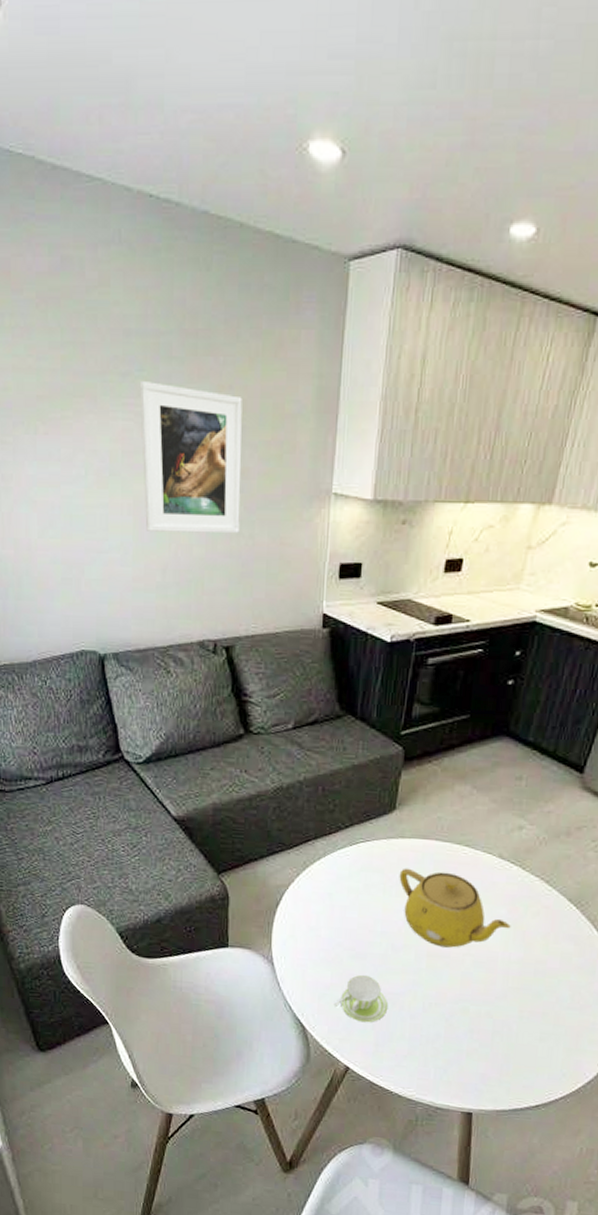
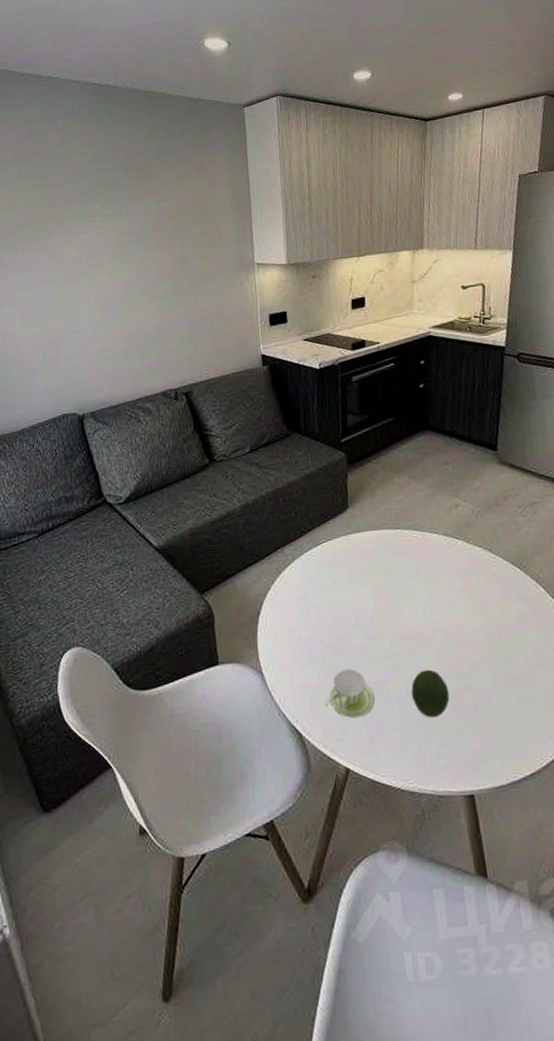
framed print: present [139,381,242,534] -> none [96,204,186,312]
teapot: present [399,868,511,948] -> none [362,556,468,628]
fruit: none [428,990,468,1037] -> present [411,669,450,718]

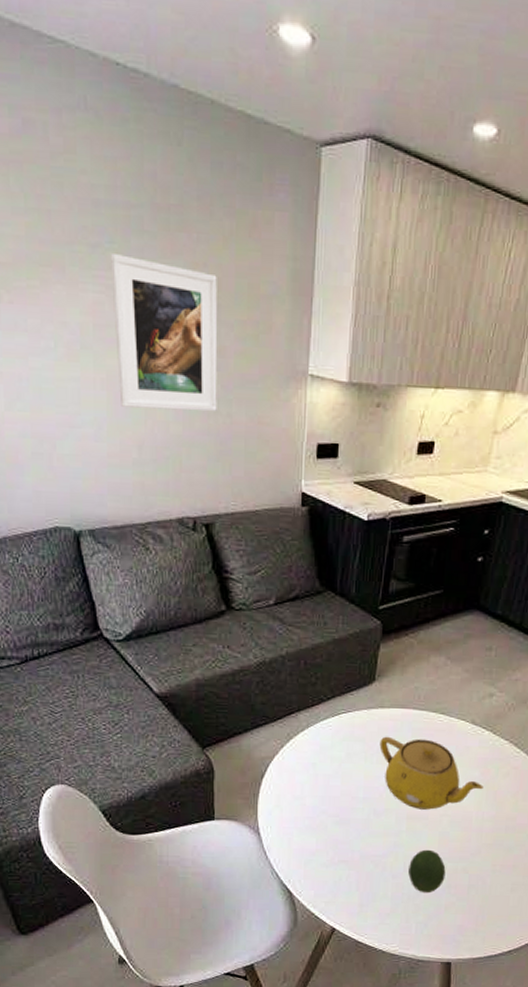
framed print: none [96,204,186,312] -> present [110,254,218,412]
cup: present [324,669,375,718] -> none [319,840,371,885]
teapot: none [362,556,468,628] -> present [379,736,484,810]

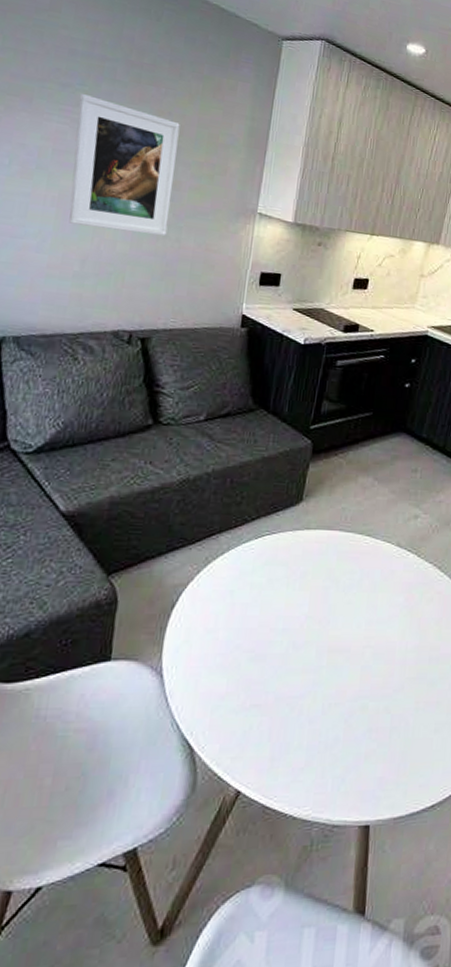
teapot: present [379,736,484,810] -> none [303,560,408,641]
fruit: present [408,849,446,893] -> none [327,687,367,740]

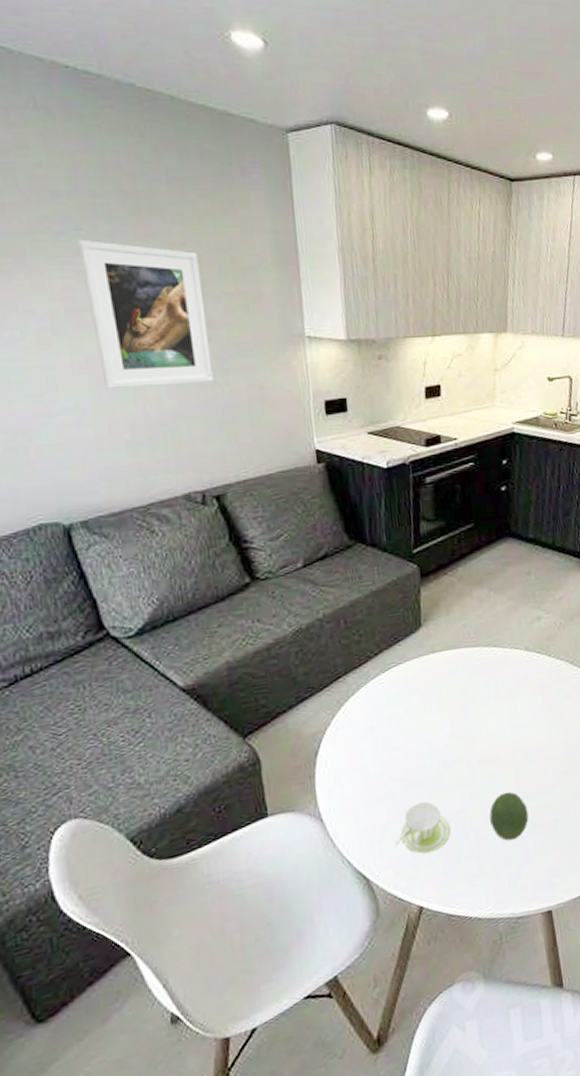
cup: none [227,680,286,735] -> present [394,802,450,854]
fruit: none [327,687,367,740] -> present [489,791,529,841]

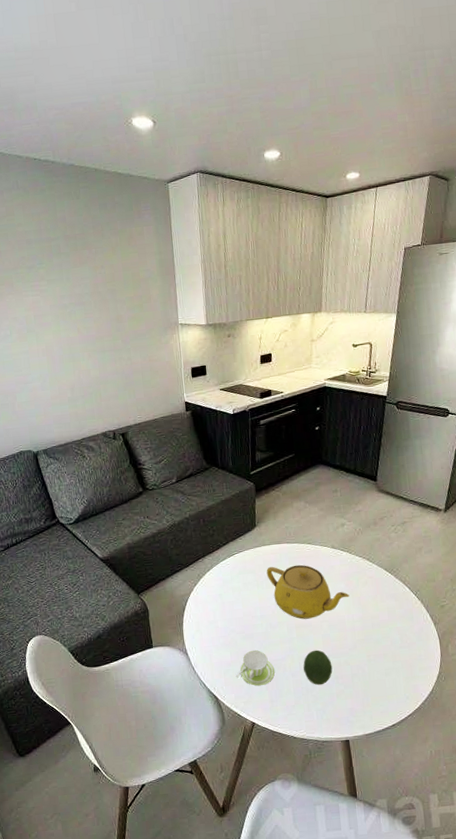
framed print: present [76,240,214,389] -> none [41,270,121,365]
teapot: none [436,676,549,752] -> present [266,564,350,619]

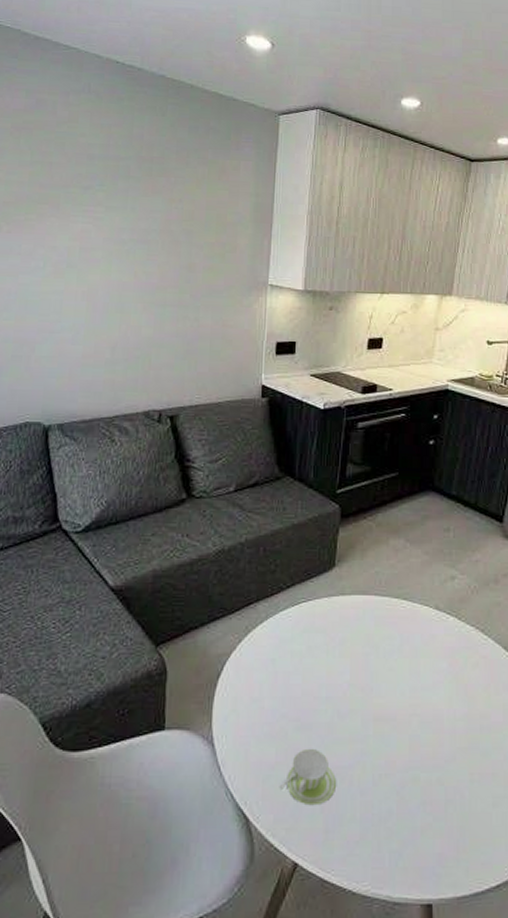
teapot: present [266,564,350,619] -> none [341,626,453,709]
fruit: present [303,649,333,686] -> none [378,757,419,813]

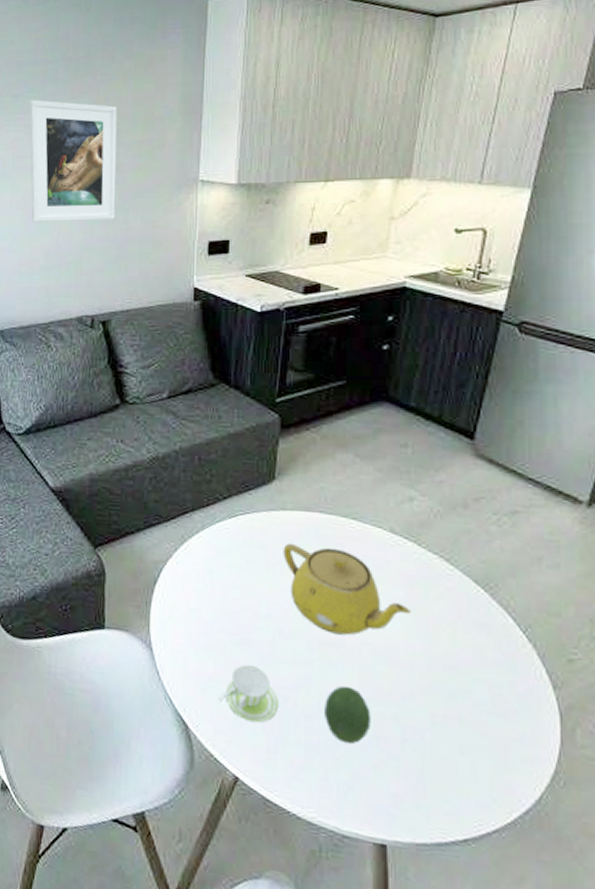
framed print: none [98,194,190,317] -> present [29,100,117,222]
teapot: none [341,626,453,709] -> present [283,543,411,635]
fruit: none [378,757,419,813] -> present [325,685,371,745]

